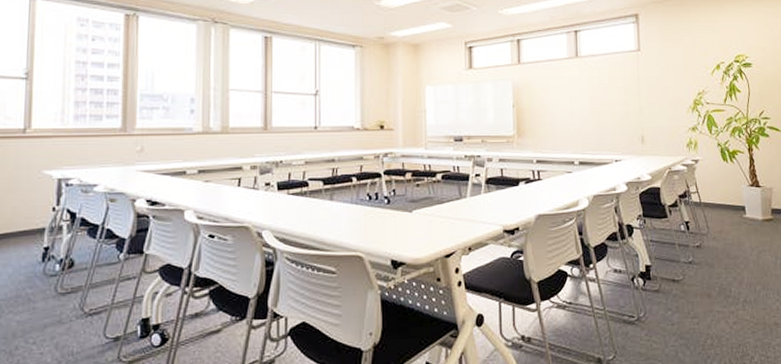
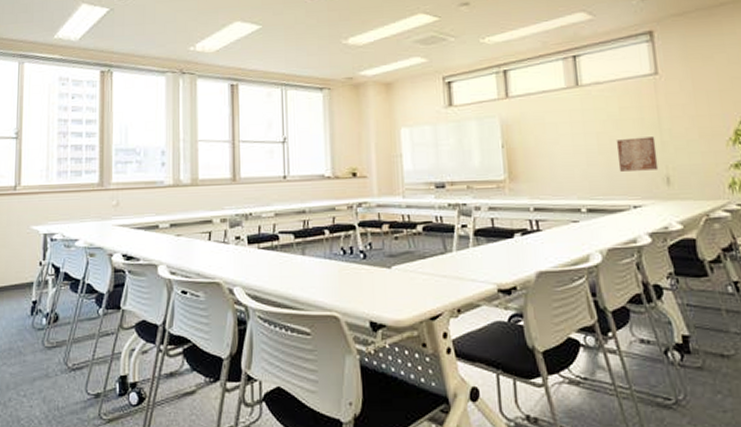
wall art: none [605,103,636,131] -> present [616,136,659,171]

